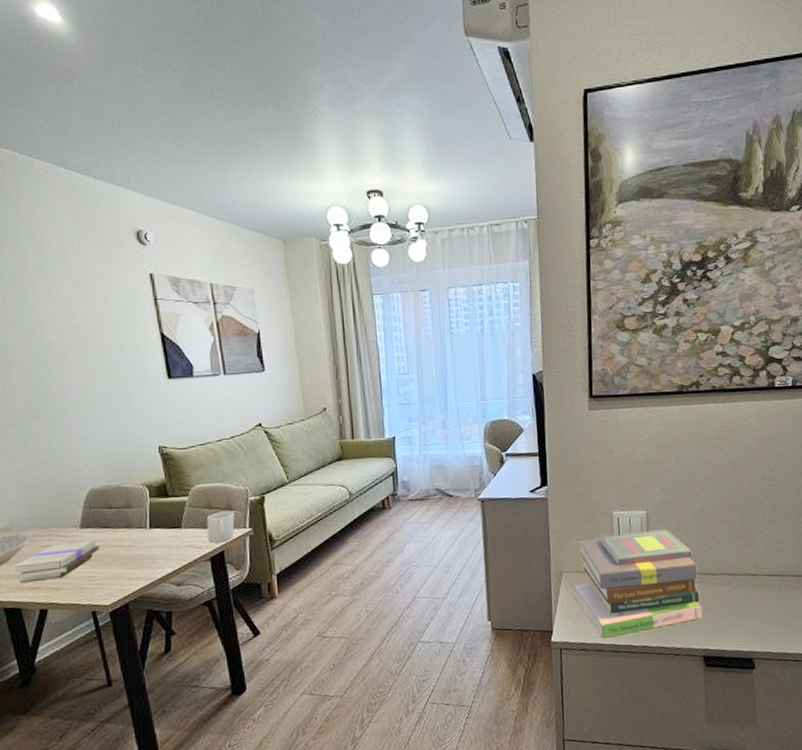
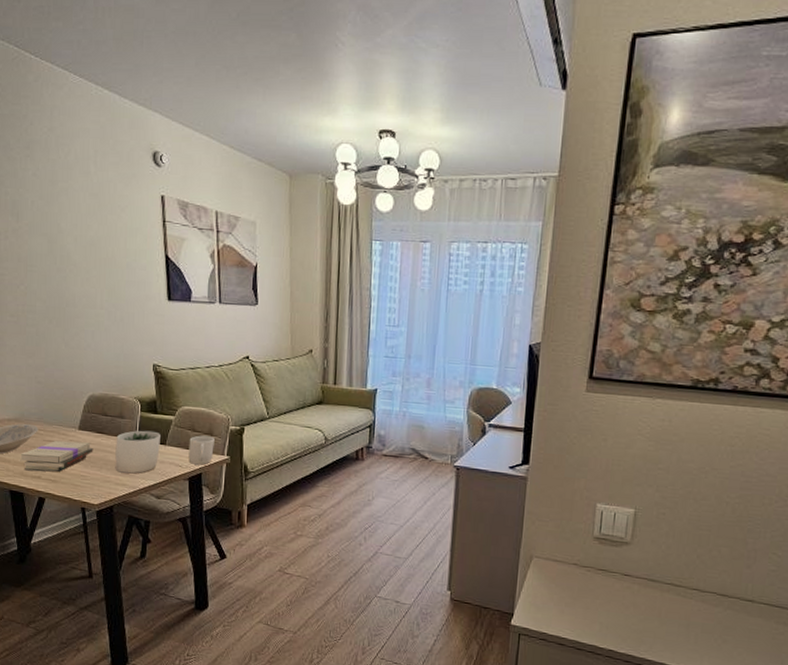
planter: none [124,516,176,566] -> present [115,430,161,474]
books: present [573,530,703,638] -> none [541,527,684,635]

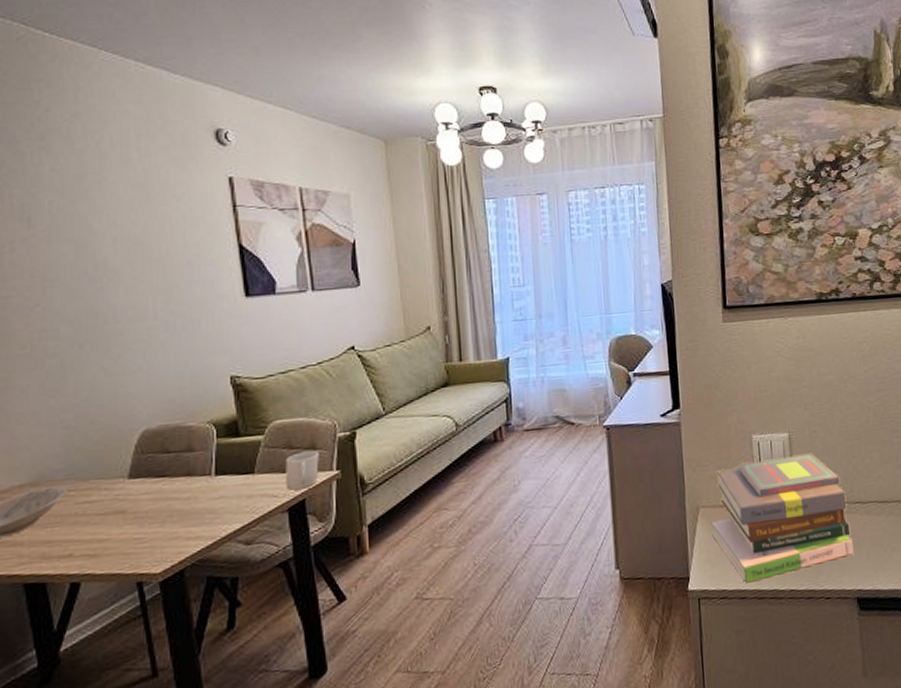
books: present [20,441,93,473] -> none [39,493,152,551]
planter: present [115,430,161,474] -> none [183,459,247,523]
books: none [541,527,684,635] -> present [711,454,854,583]

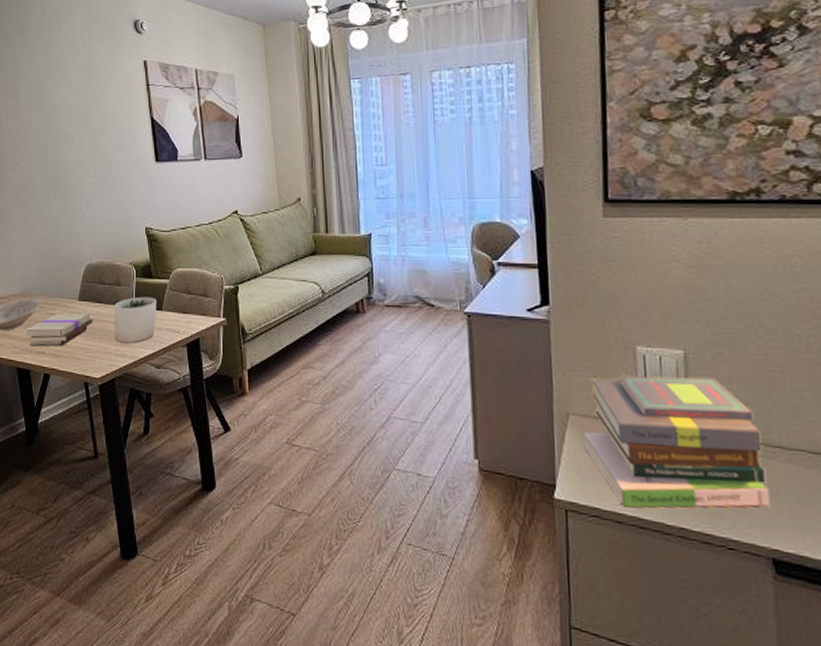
books: none [39,493,152,551] -> present [25,313,93,347]
planter: none [183,459,247,523] -> present [114,296,157,343]
mug: present [285,450,319,491] -> none [185,298,210,330]

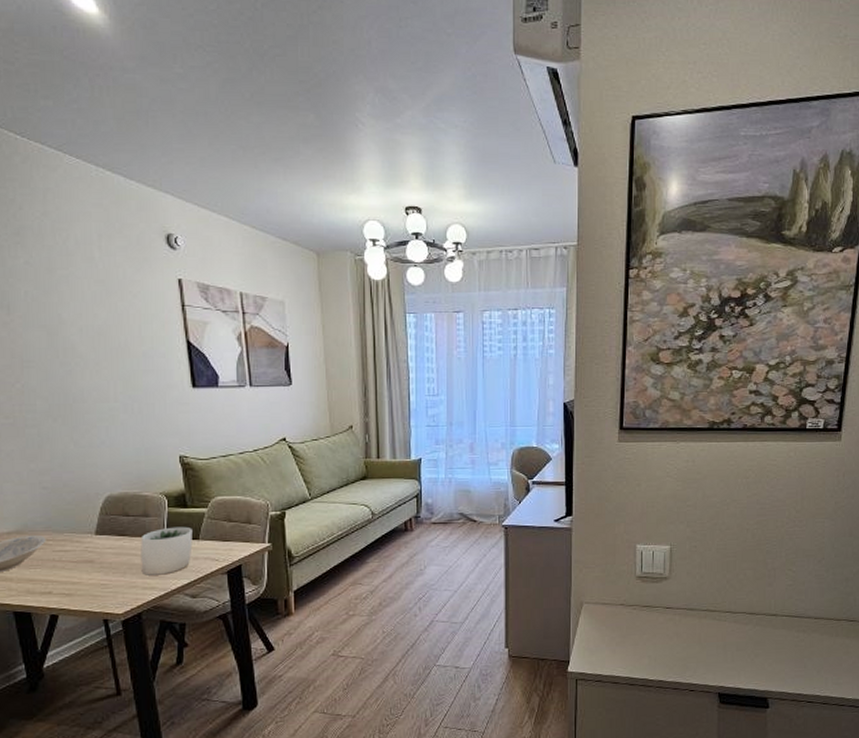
books: present [25,313,93,347] -> none [25,548,115,587]
books: present [583,376,770,508] -> none [593,566,720,671]

